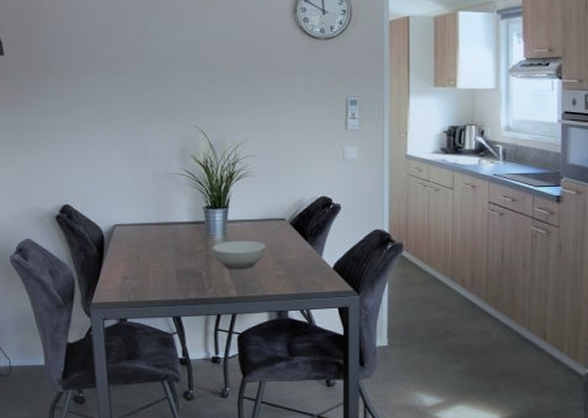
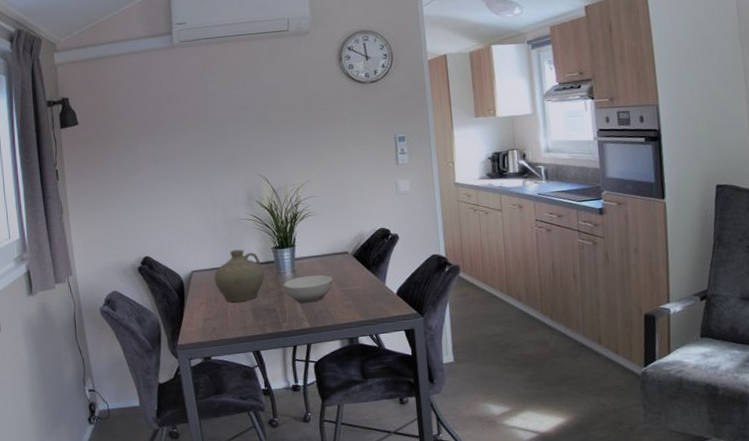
ceramic jug: none [138,206,193,262] -> present [214,249,265,303]

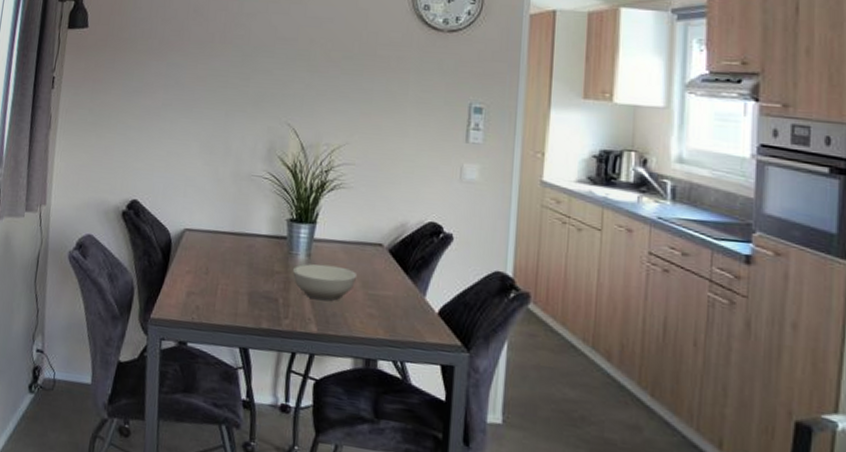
ceramic jug: present [214,249,265,303] -> none [209,212,273,281]

